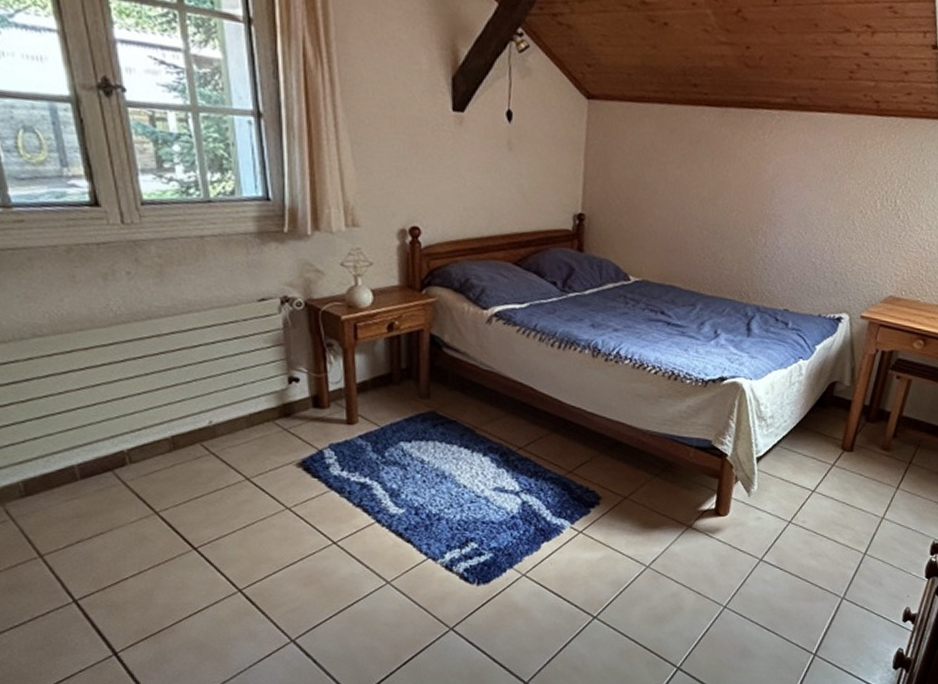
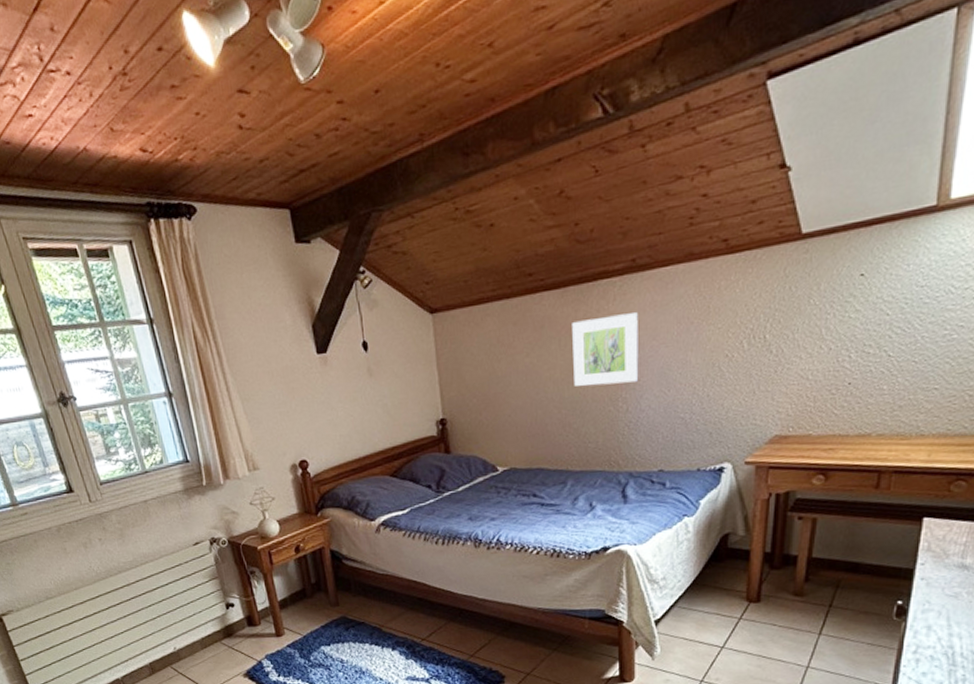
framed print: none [719,144,790,218] -> present [572,312,639,387]

